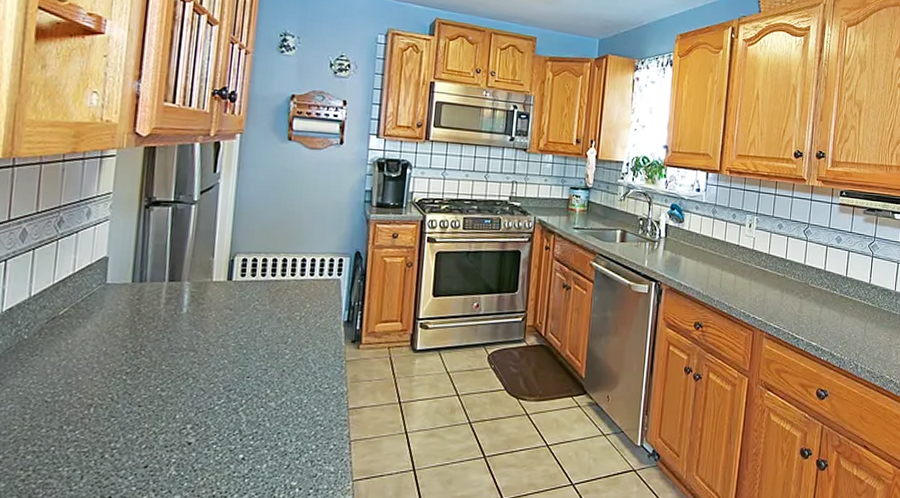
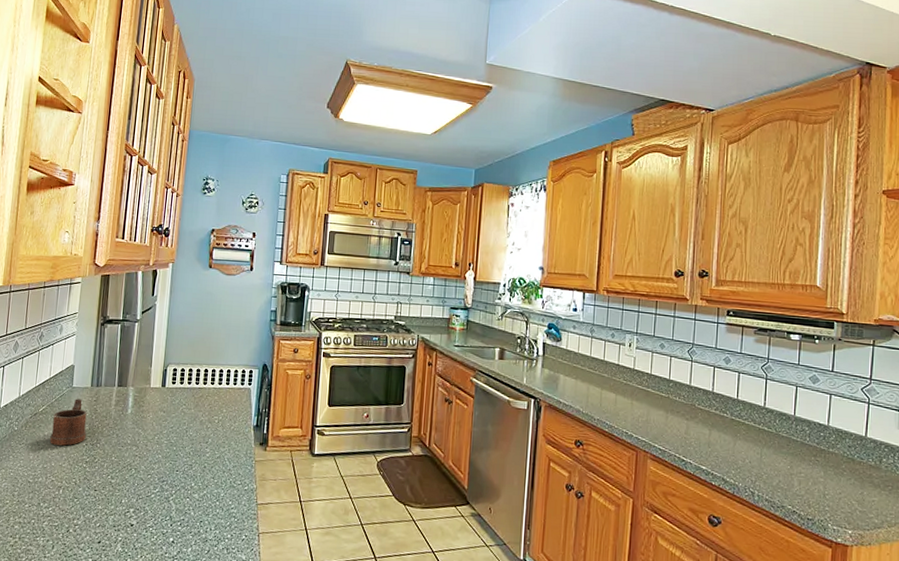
mug: none [75,297,127,355] -> present [50,399,87,446]

